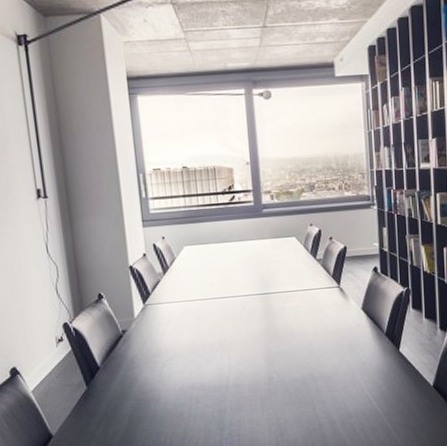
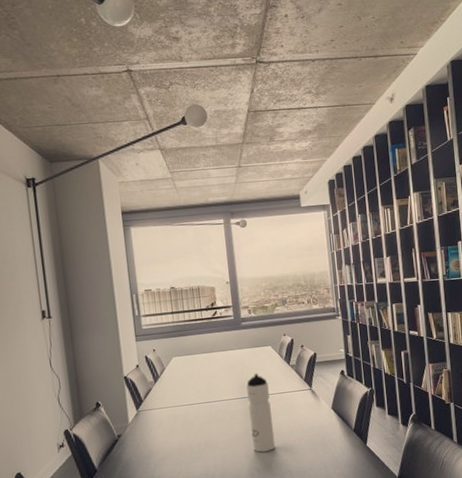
water bottle: none [266,266,297,355] -> present [246,373,276,453]

